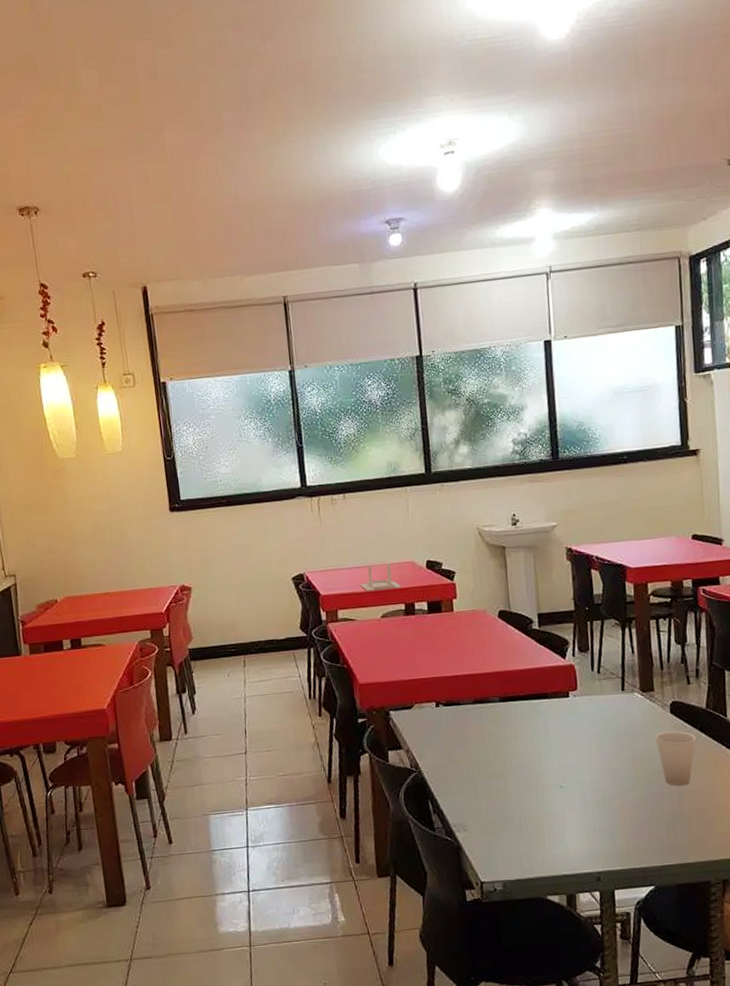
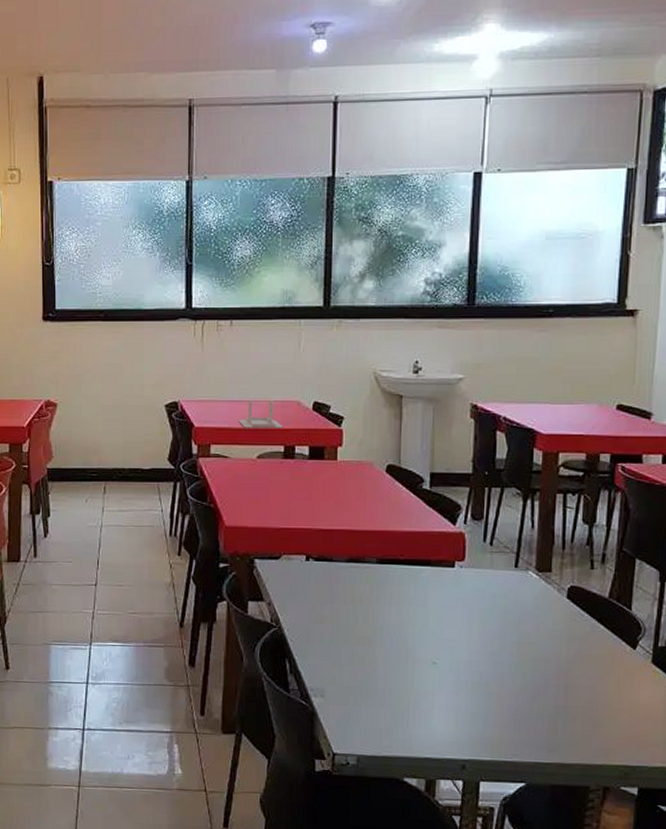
cup: present [654,730,697,786] -> none [545,617,594,679]

